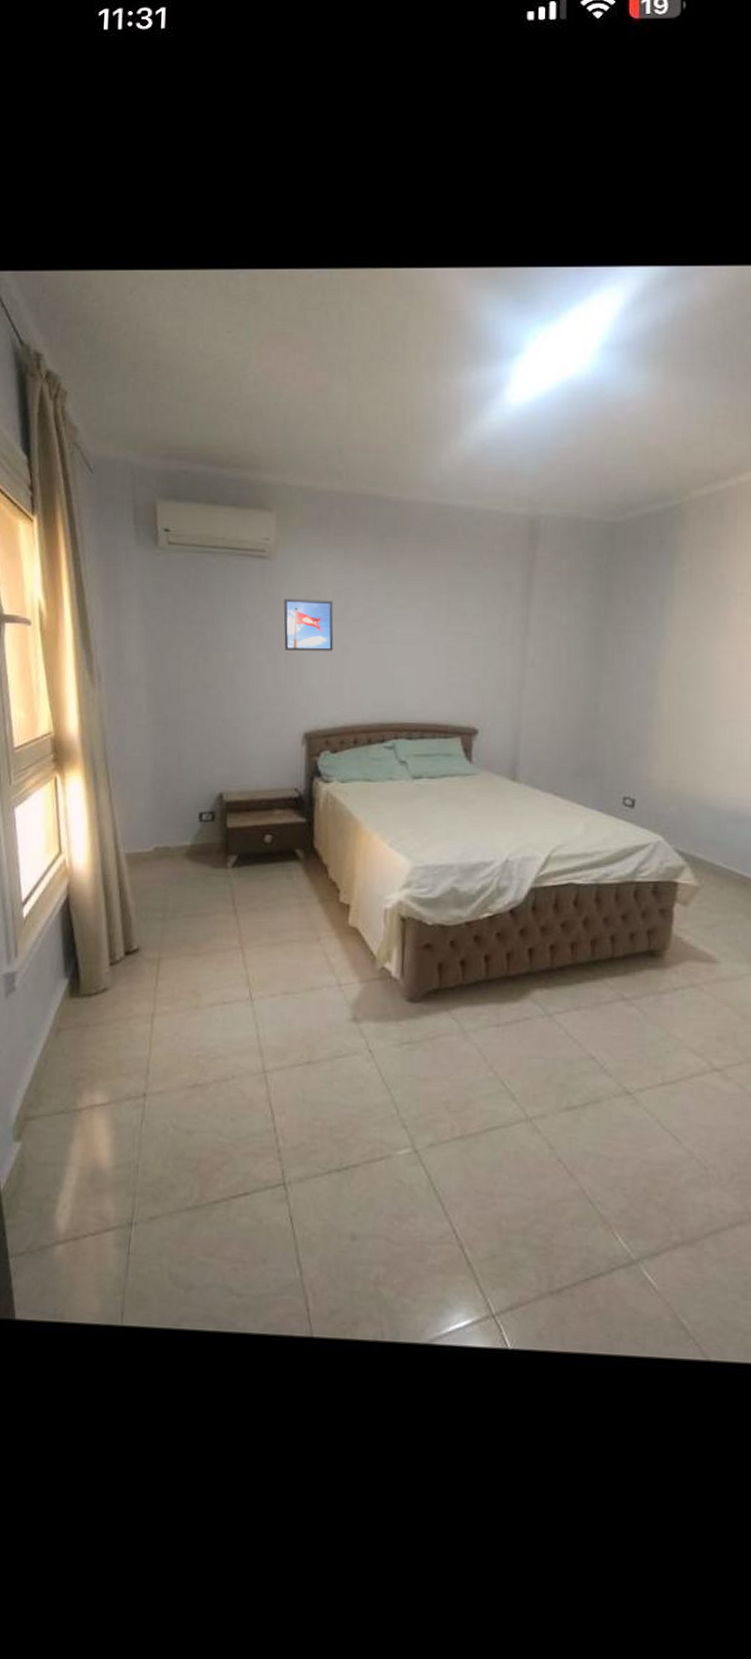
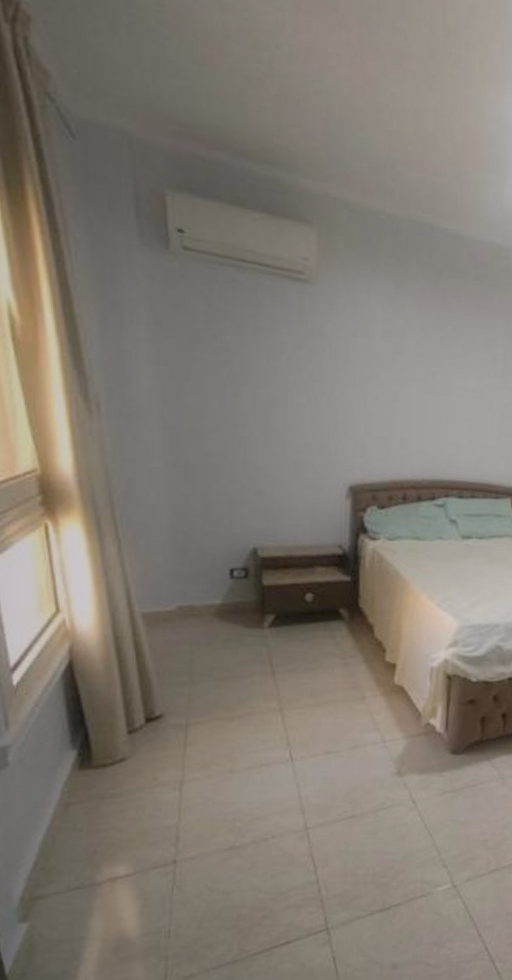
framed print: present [283,599,334,651] -> none [326,333,383,398]

